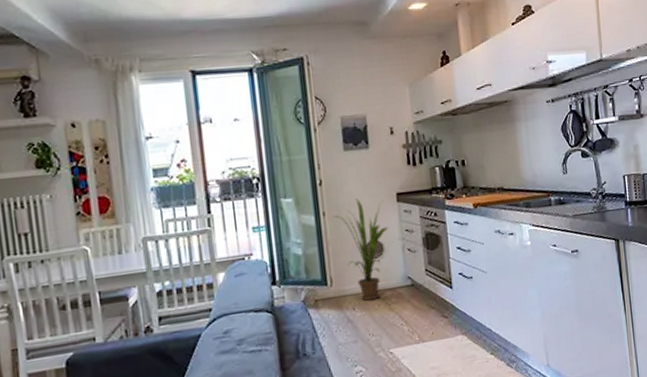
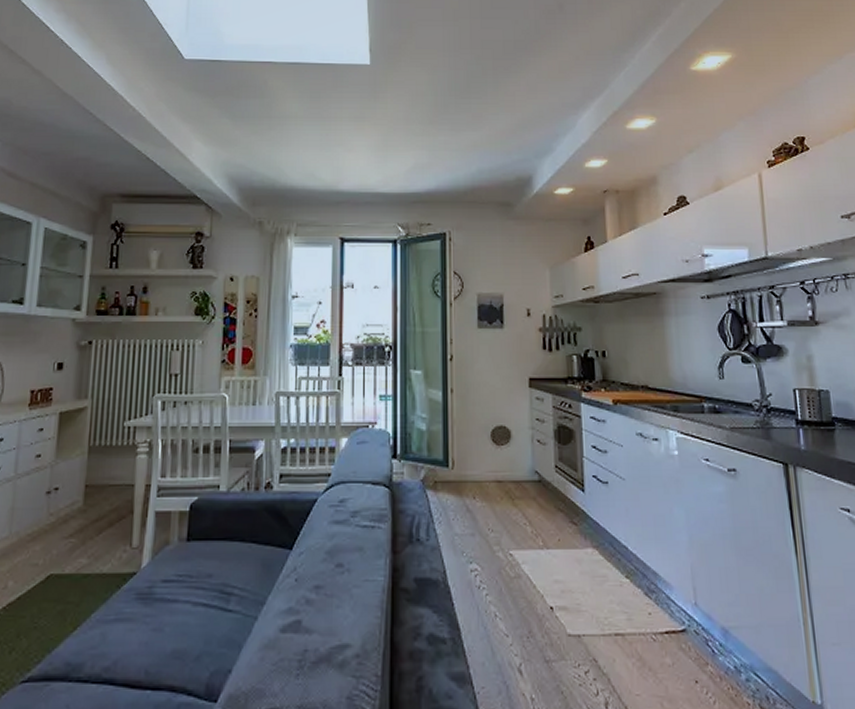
house plant: present [333,198,388,301] -> none [461,378,517,491]

